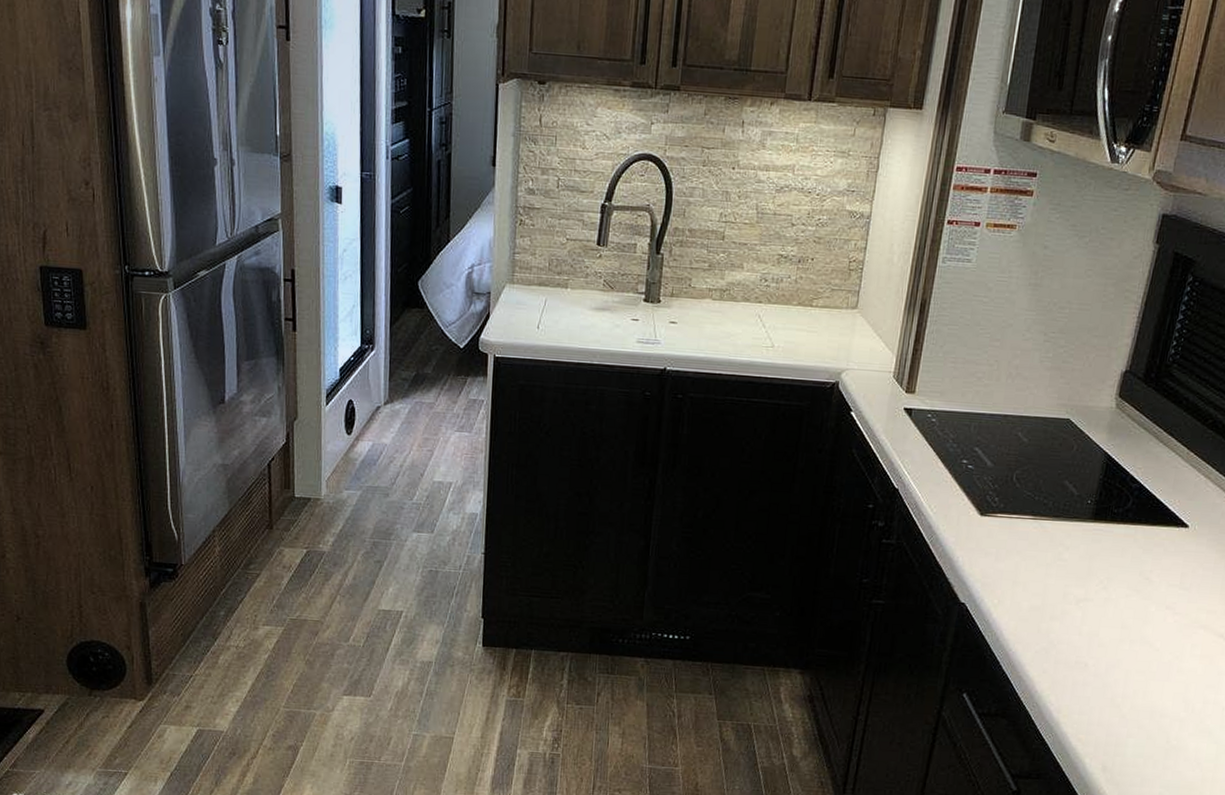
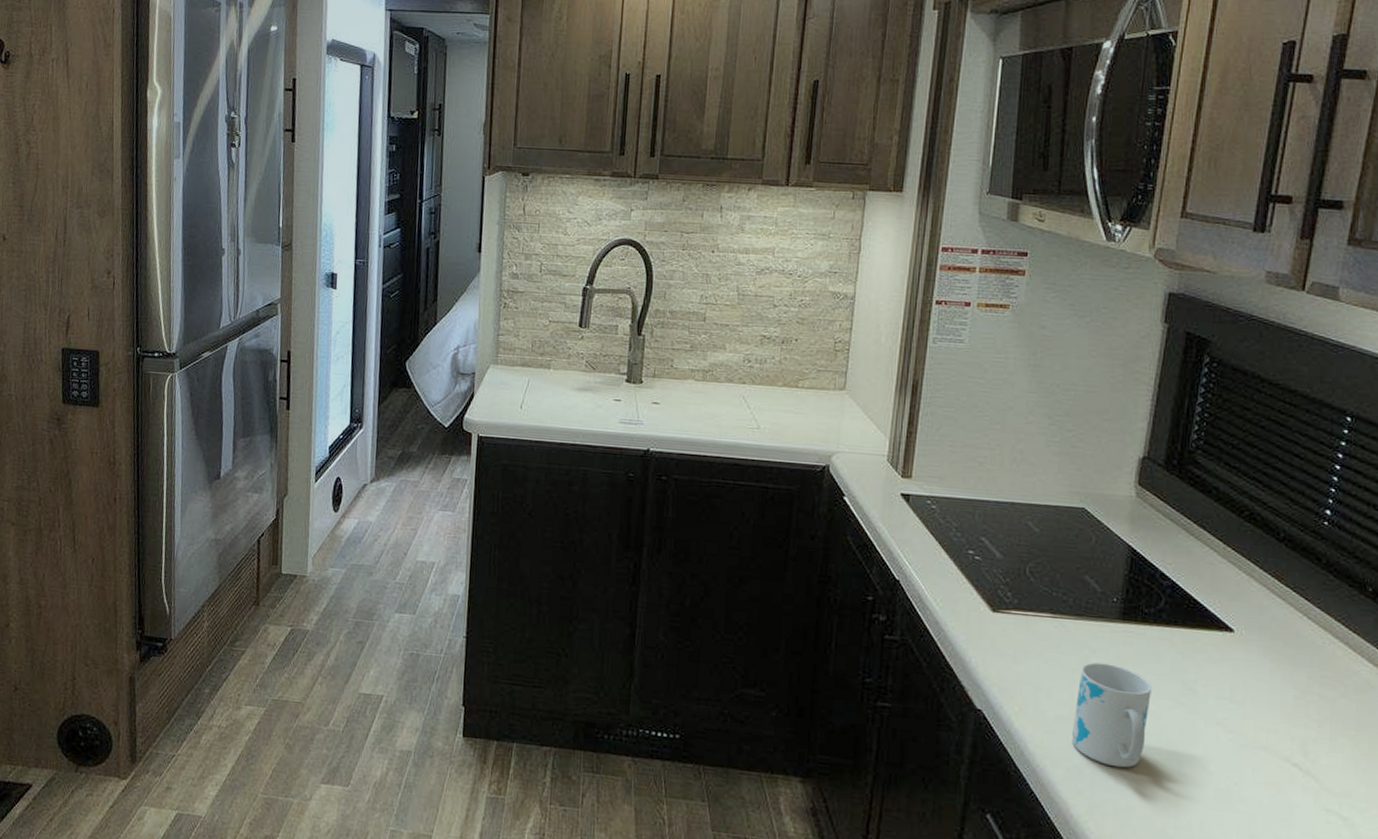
mug: none [1041,558,1114,649] -> present [1071,662,1152,768]

